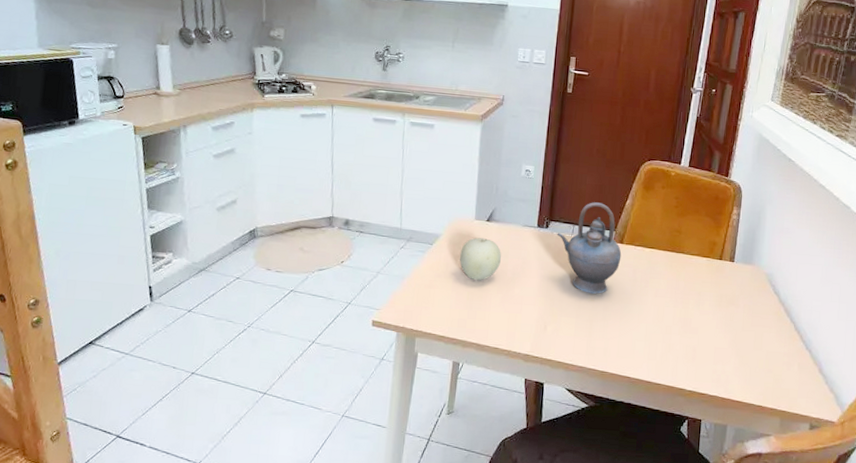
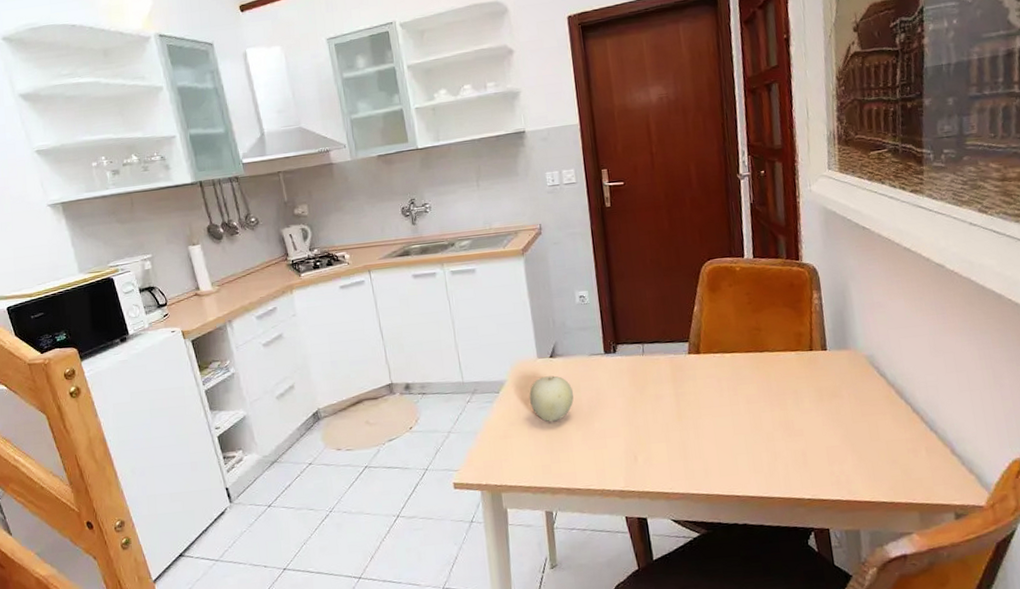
teapot: present [557,202,622,295] -> none [626,315,702,414]

